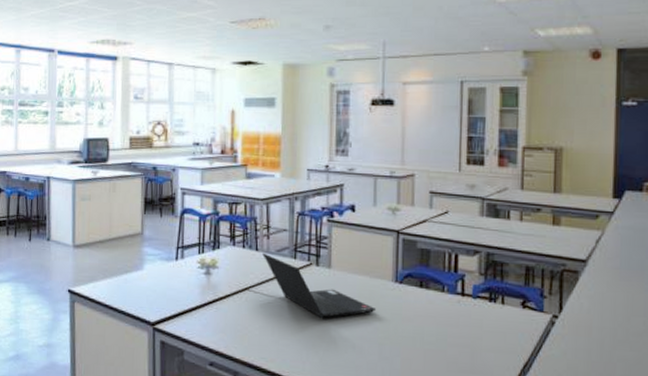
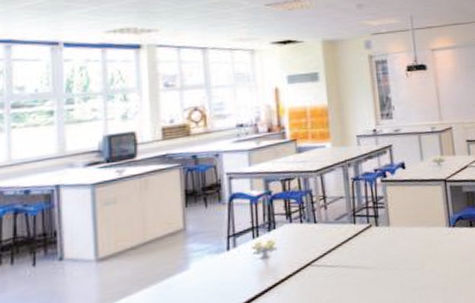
laptop computer: present [262,253,377,319] -> none [321,224,436,278]

